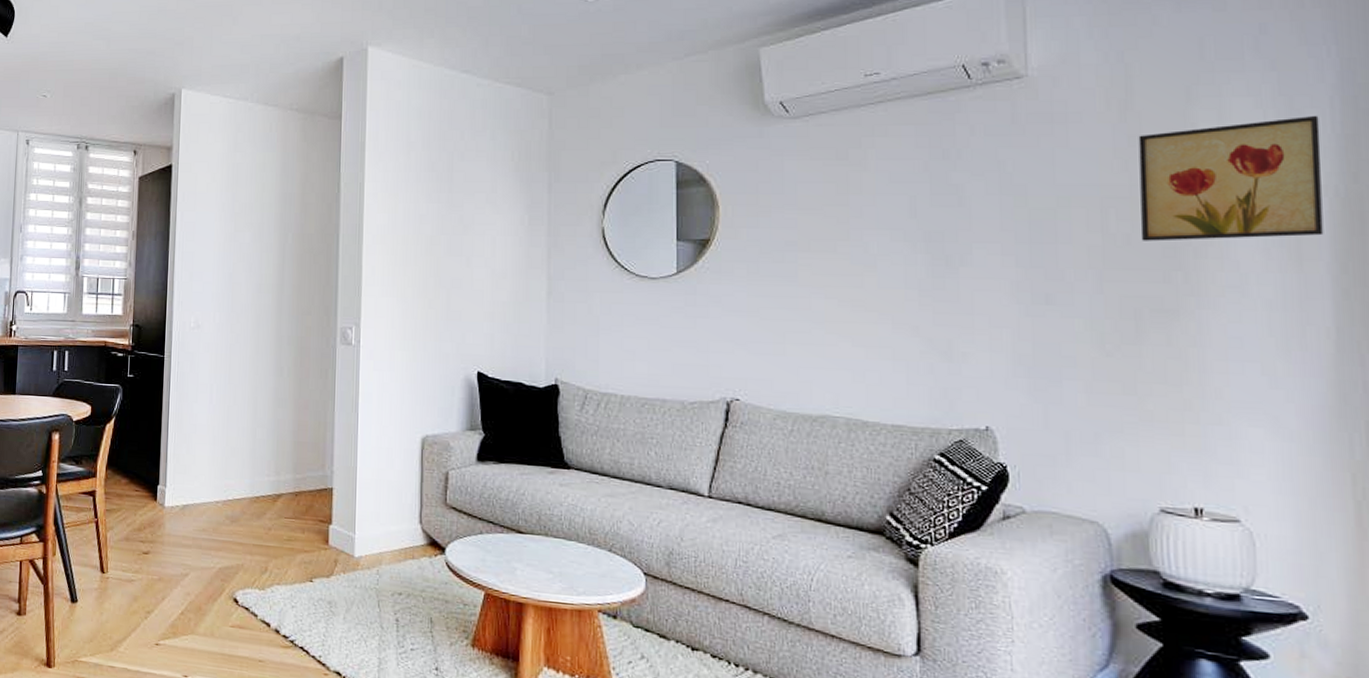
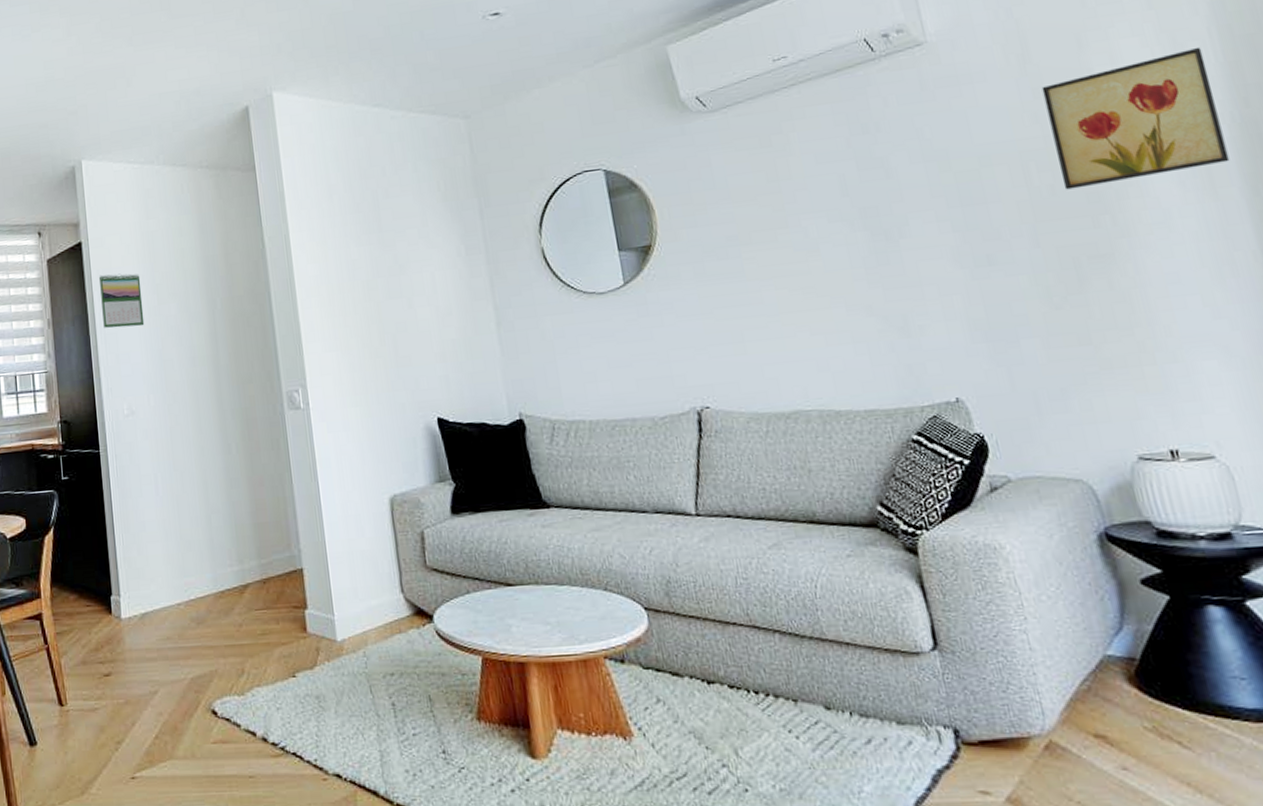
calendar: none [182,197,222,249] -> present [98,273,145,328]

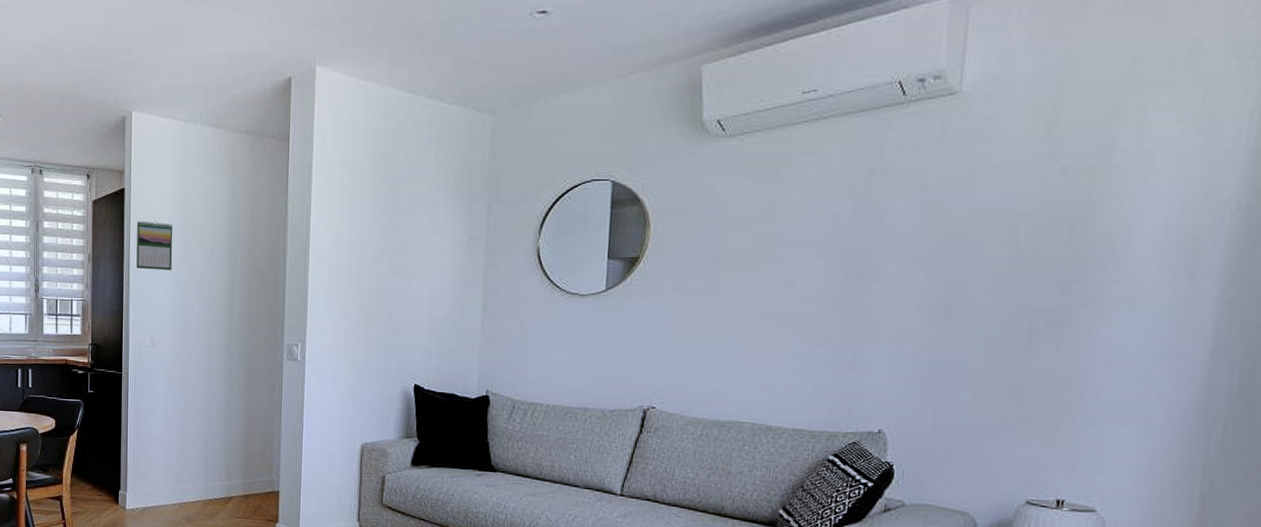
wall art: present [1041,46,1230,190] -> none [1046,129,1236,256]

